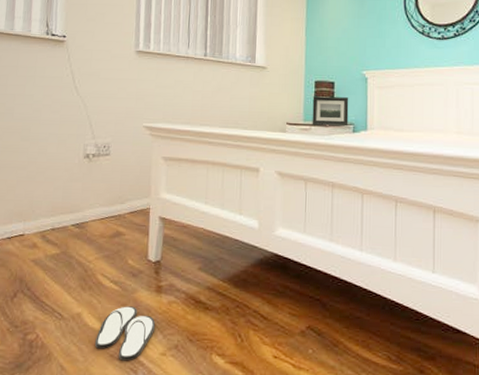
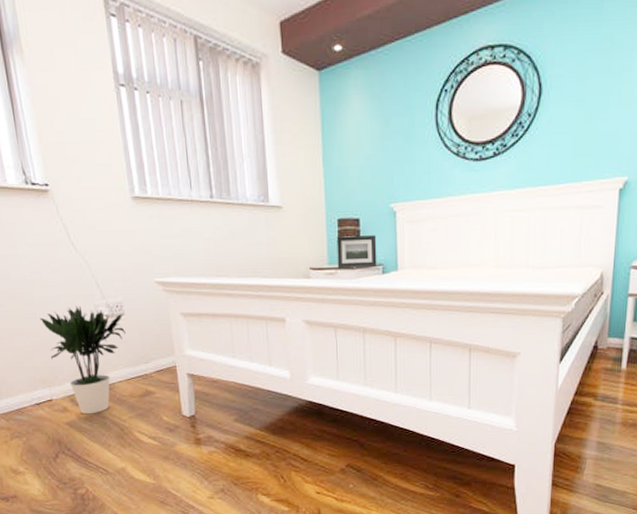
potted plant: none [31,143,109,253] -> present [39,305,126,415]
slippers: present [95,306,156,361] -> none [144,458,200,506]

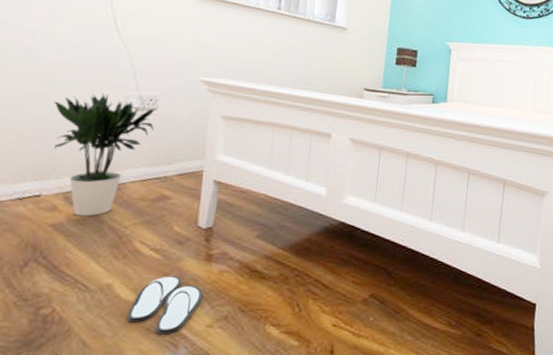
slippers: none [144,458,200,506] -> present [128,276,203,335]
picture frame: present [336,235,377,269] -> none [391,63,431,97]

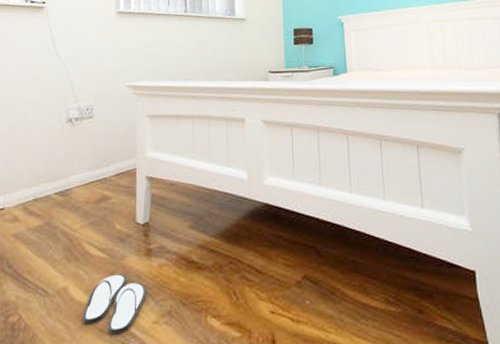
potted plant: present [53,93,156,217] -> none [10,109,92,224]

